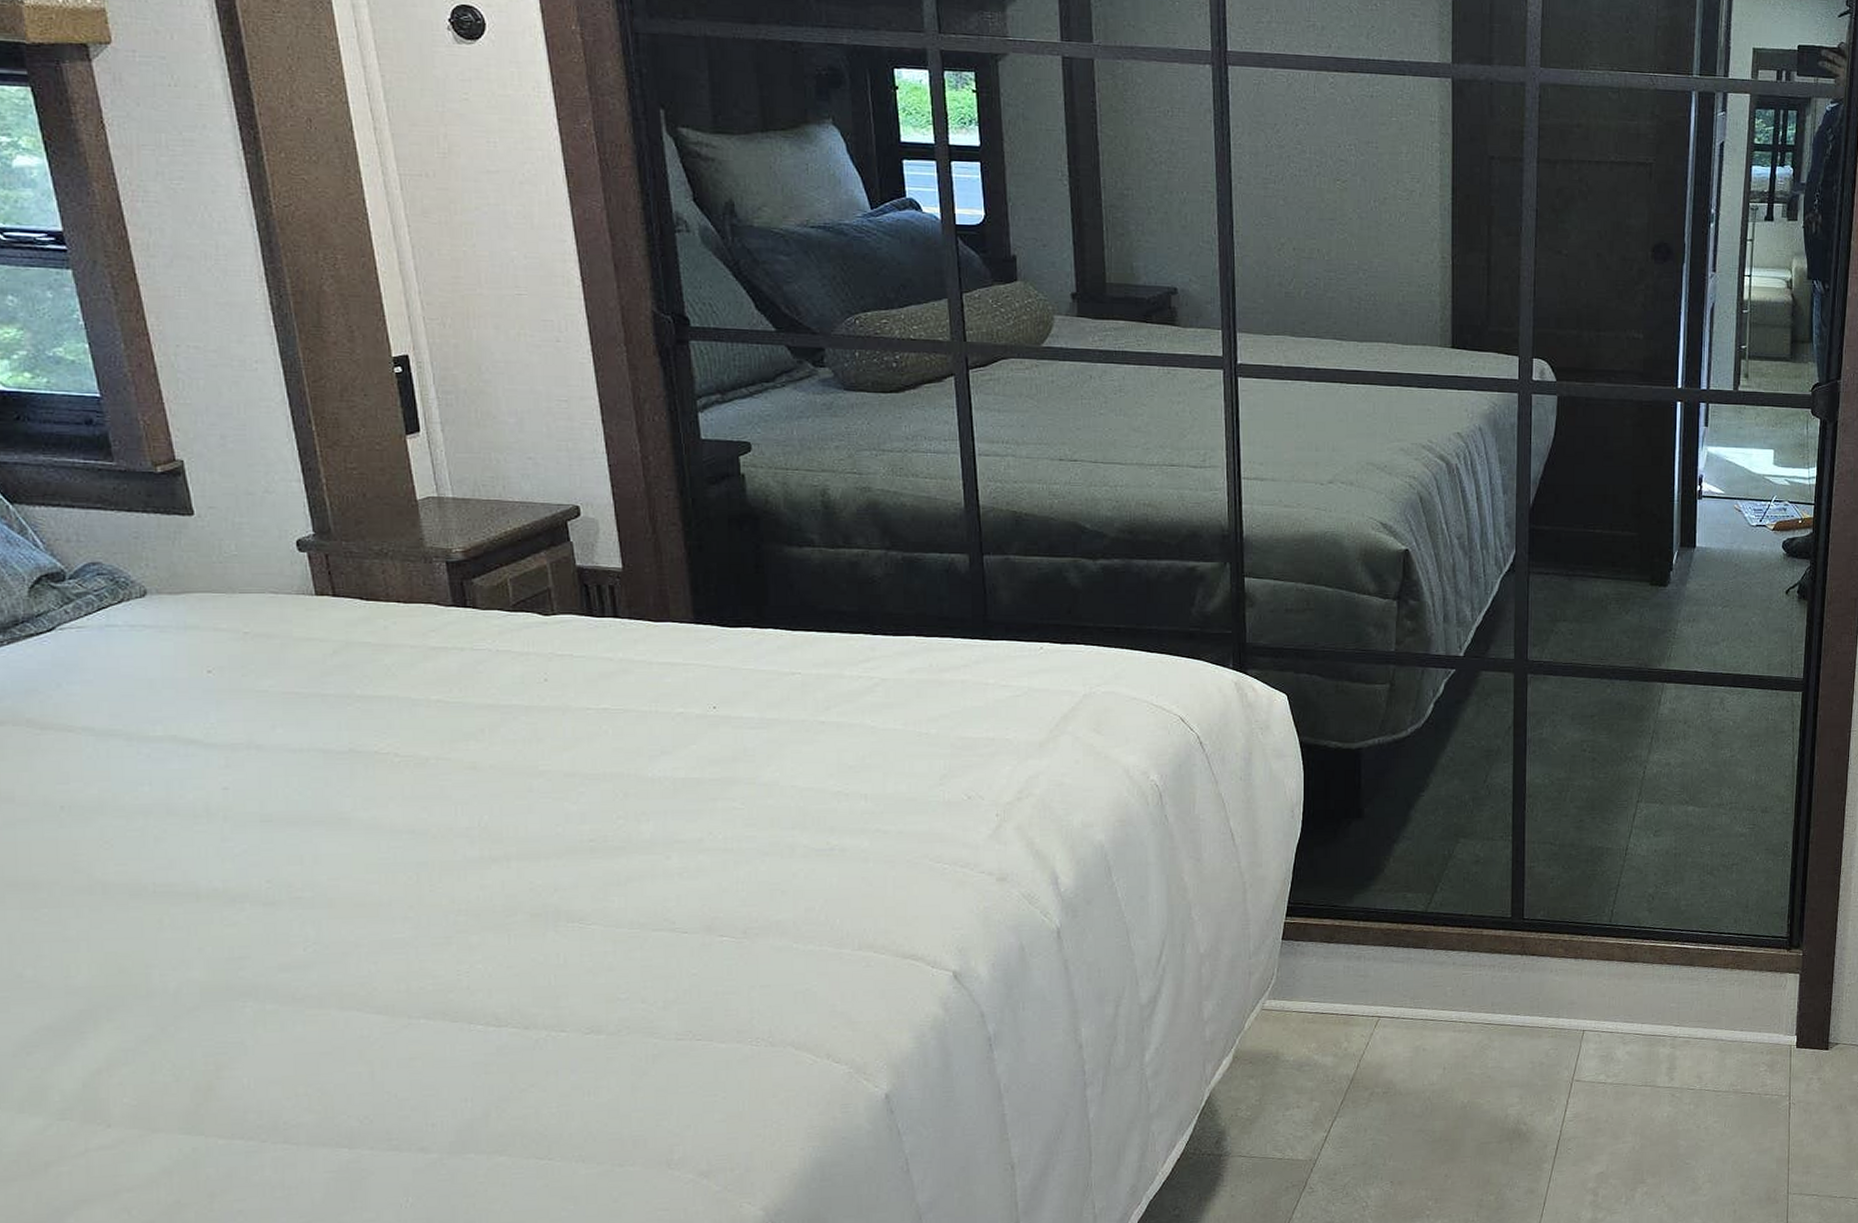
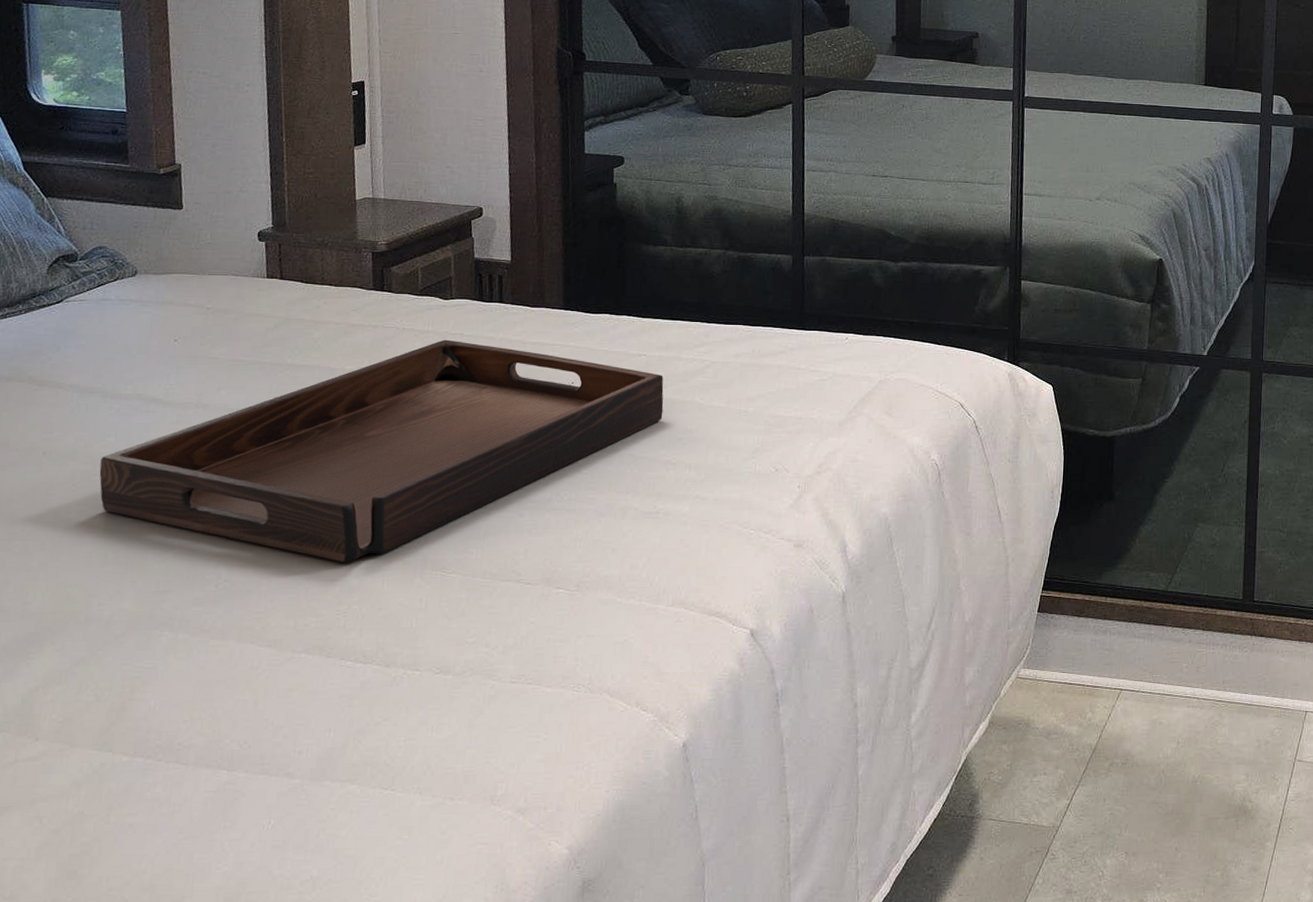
serving tray: none [136,662,828,918] -> present [99,339,664,563]

